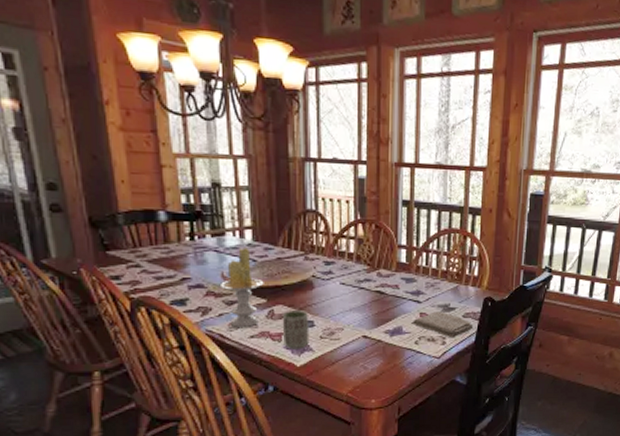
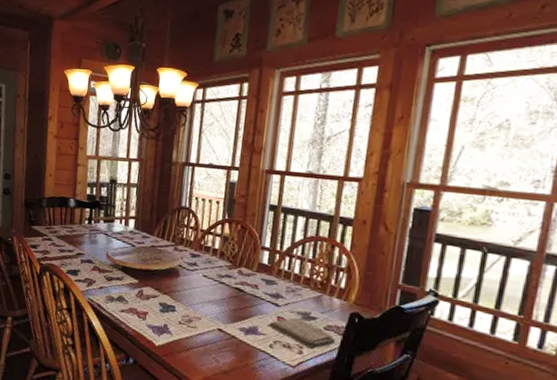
candle: present [221,248,264,327] -> none [104,233,139,302]
cup: present [282,311,310,350] -> none [147,293,171,330]

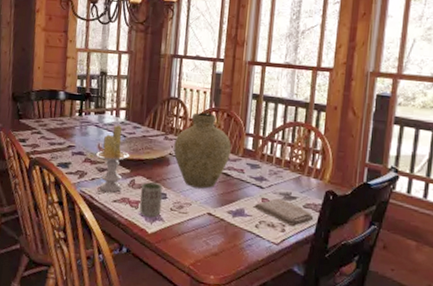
candle: none [104,233,139,302] -> present [96,125,130,192]
cup: none [147,293,171,330] -> present [139,182,163,218]
vase: none [183,223,245,303] -> present [173,112,231,189]

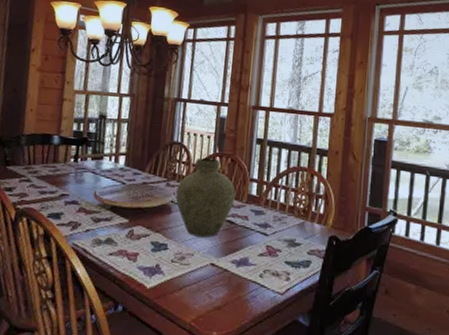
candle: present [96,125,130,192] -> none [92,171,129,245]
cup: present [139,182,163,218] -> none [138,232,163,271]
washcloth: present [256,198,314,227] -> none [260,245,318,275]

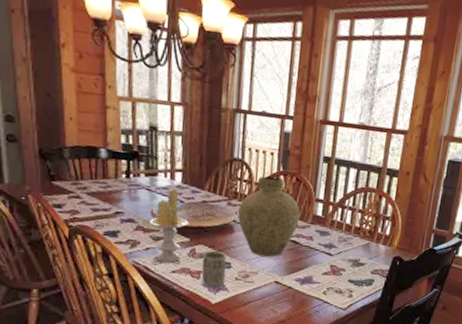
candle: none [92,171,129,245] -> present [149,188,189,263]
cup: none [138,232,163,271] -> present [202,251,227,288]

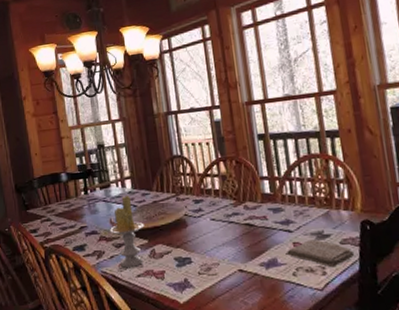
cup: present [202,251,227,288] -> none [162,248,189,287]
vase: present [238,175,300,257] -> none [187,163,249,246]
washcloth: none [324,265,381,292] -> present [288,239,355,268]

